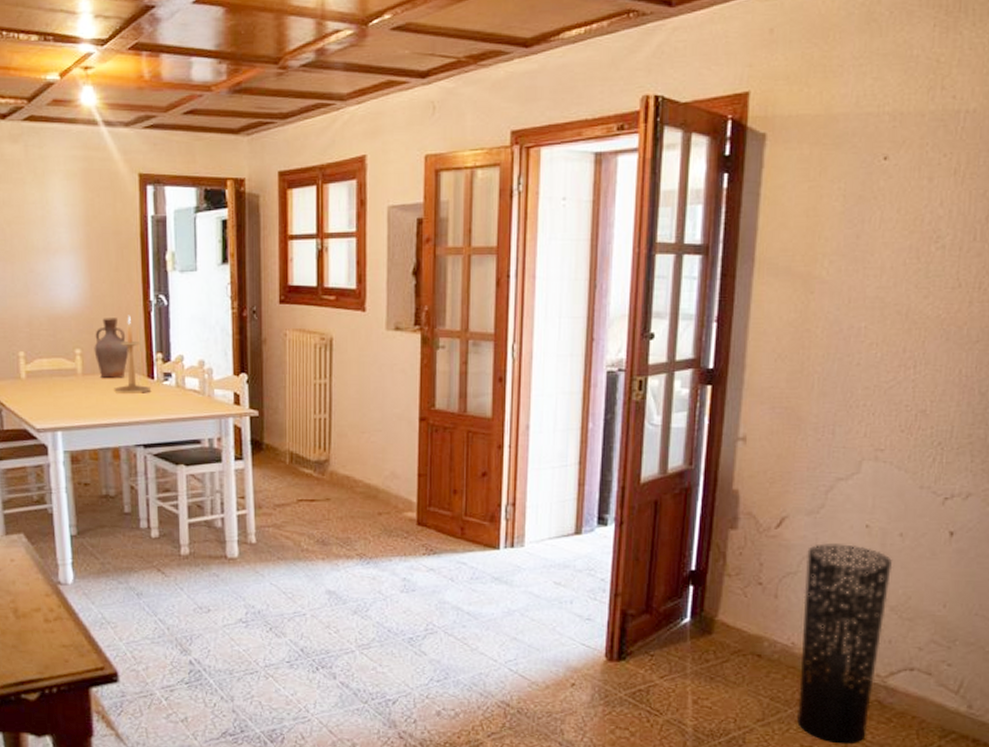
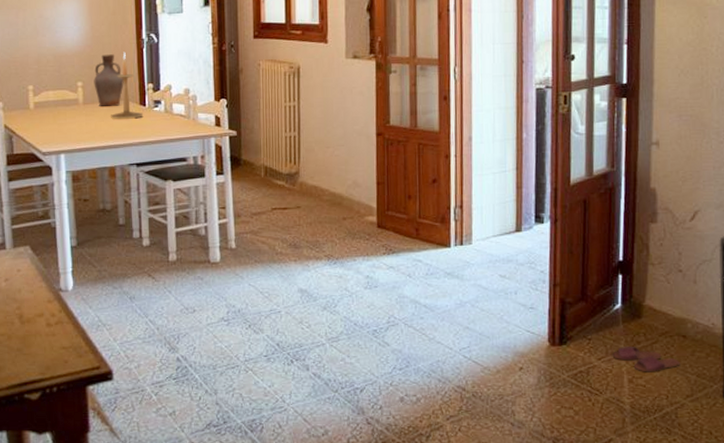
slippers: none [676,665,753,694] -> present [612,347,680,372]

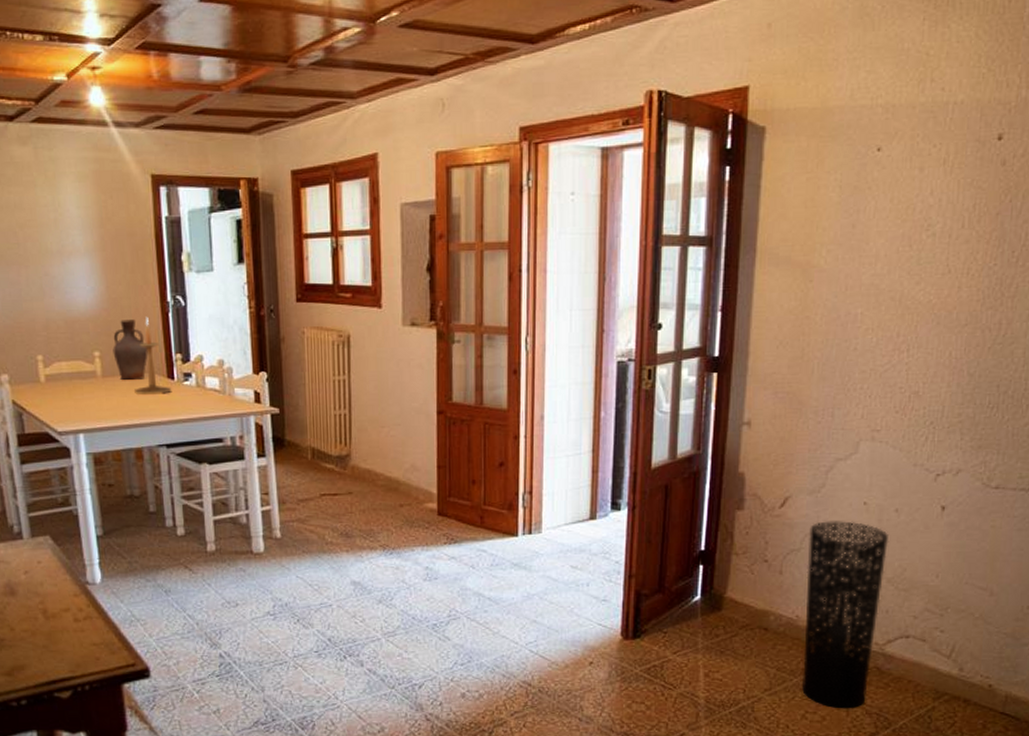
slippers: present [612,347,680,372] -> none [688,640,760,666]

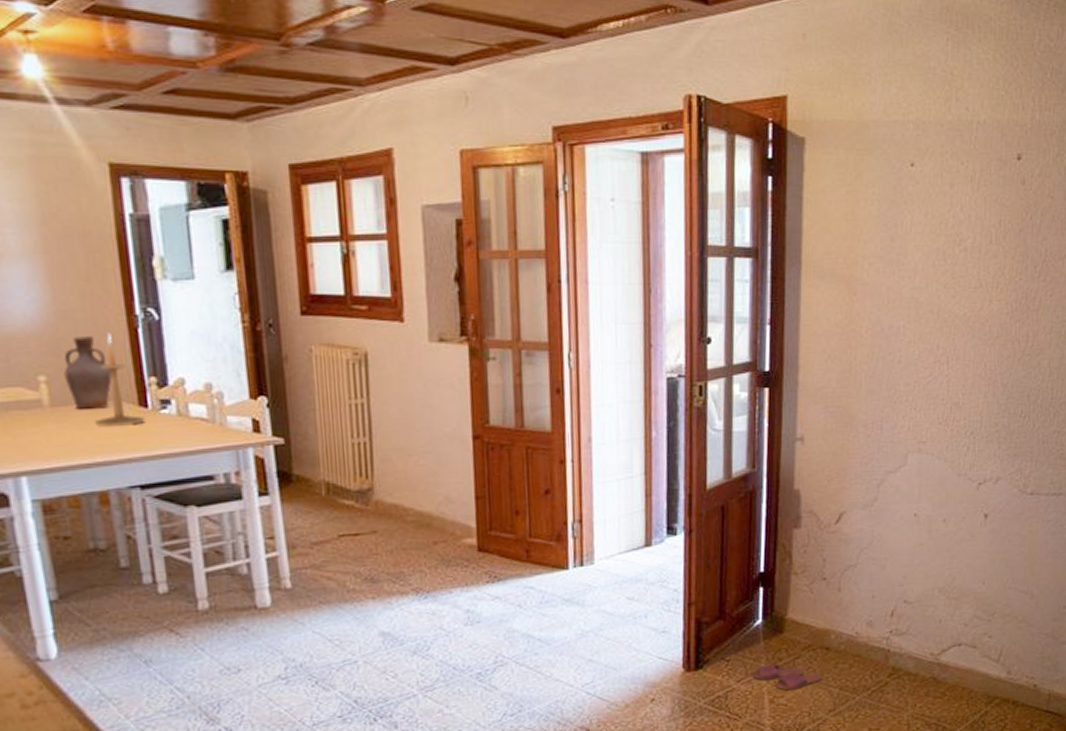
slippers: none [688,640,760,666] -> present [752,664,823,691]
umbrella stand: present [802,521,889,709] -> none [864,533,939,723]

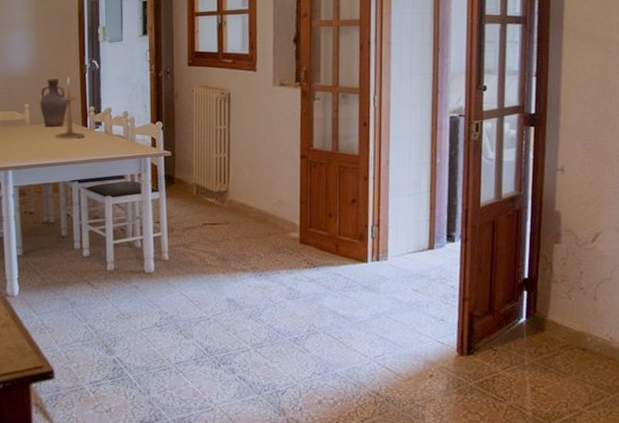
slippers: present [752,664,823,691] -> none [516,358,580,382]

